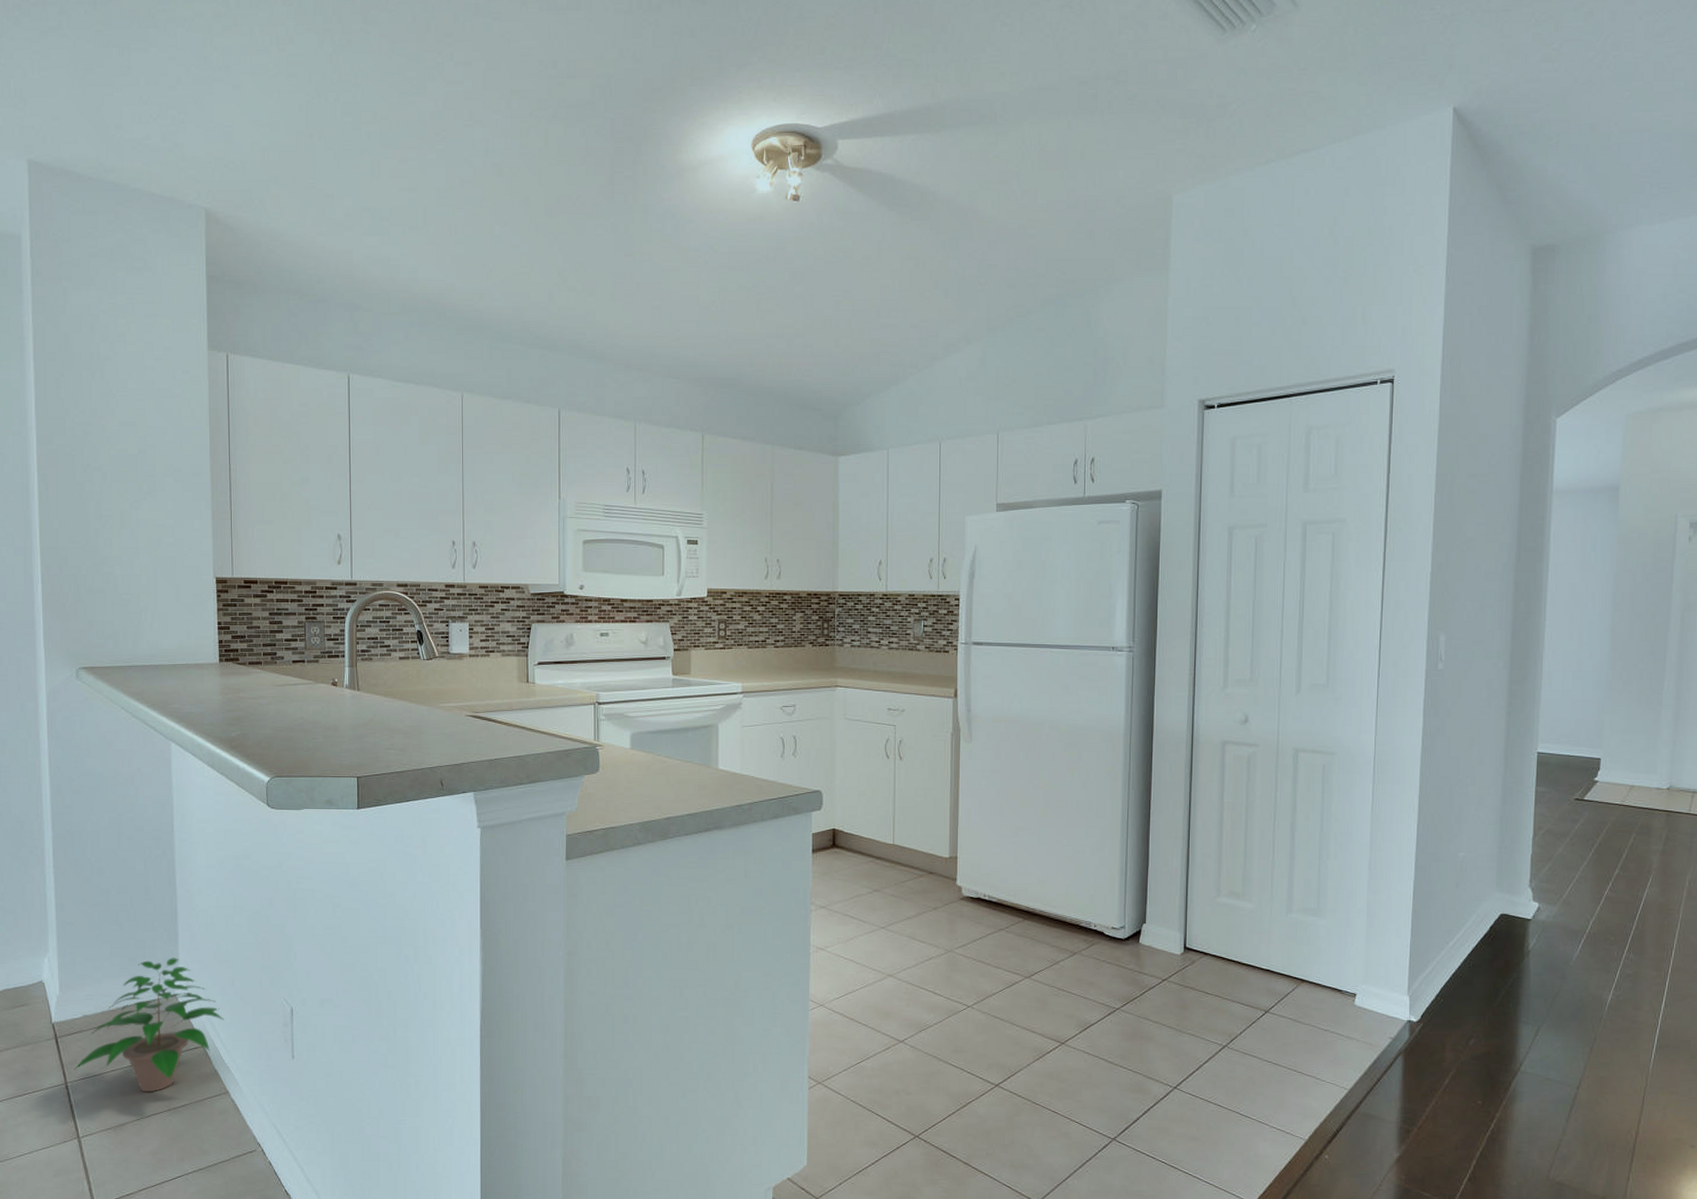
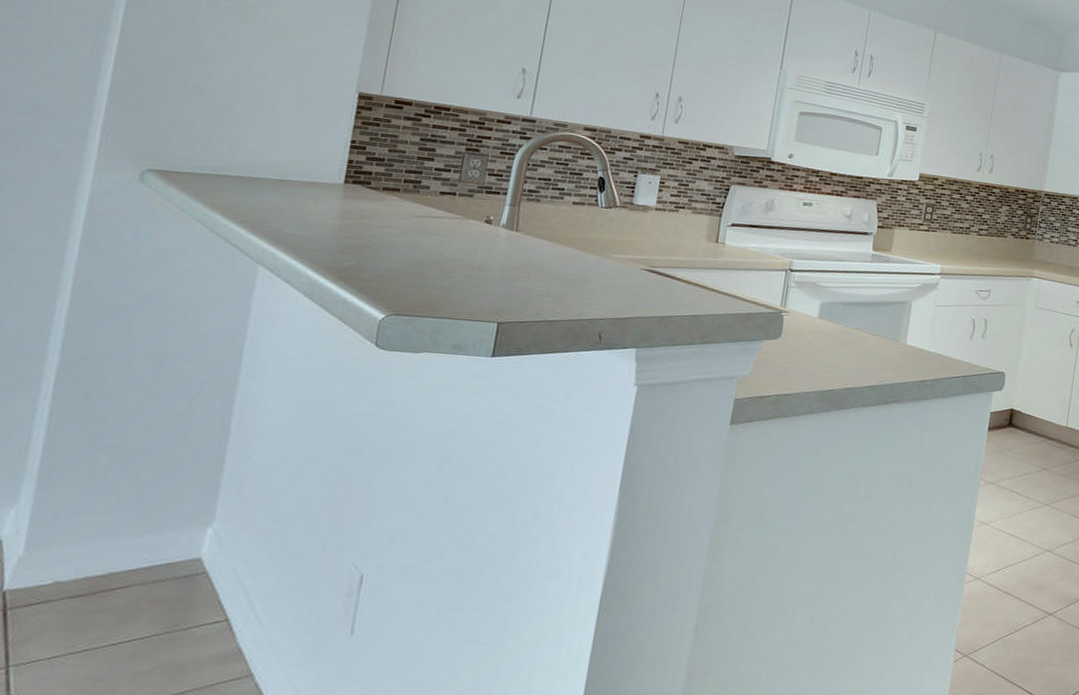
potted plant: present [74,957,224,1093] -> none [24,513,265,677]

